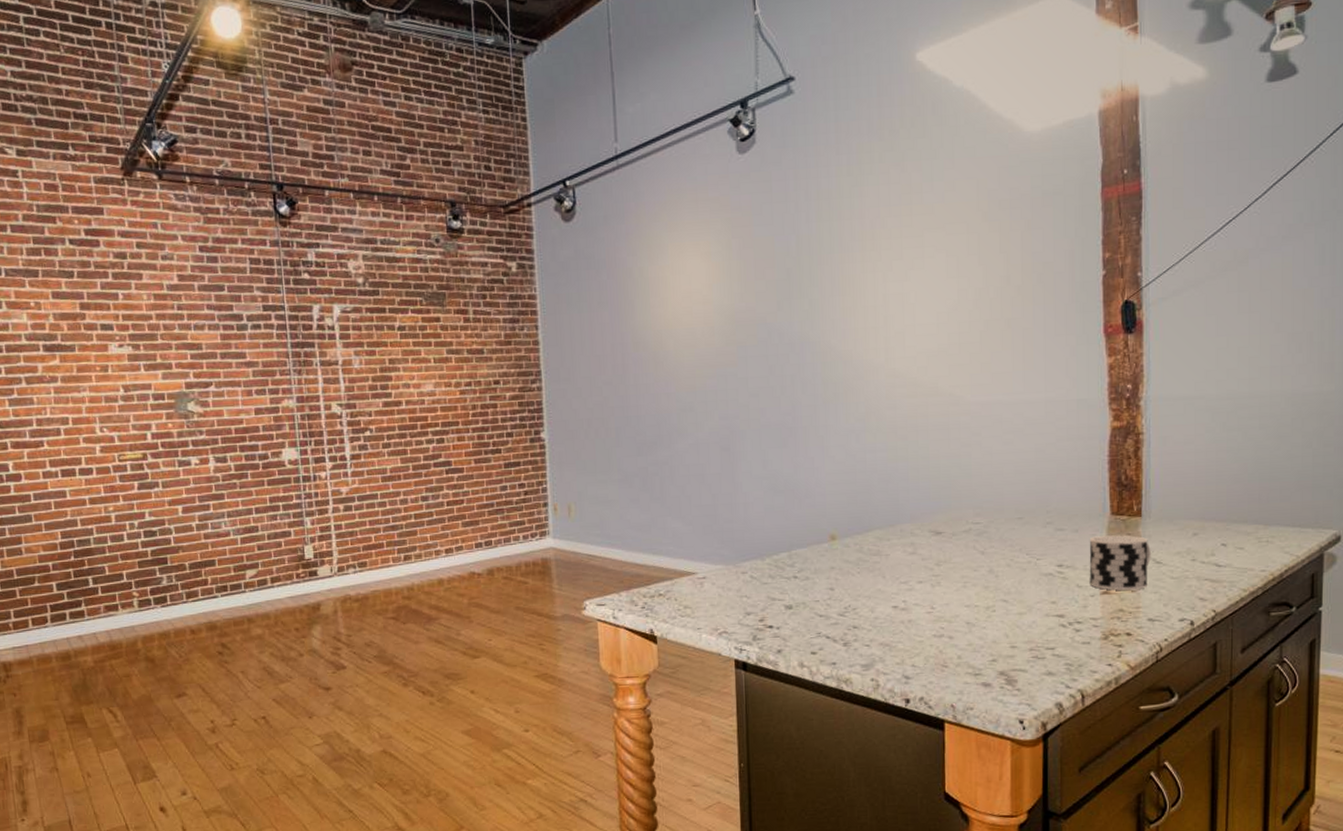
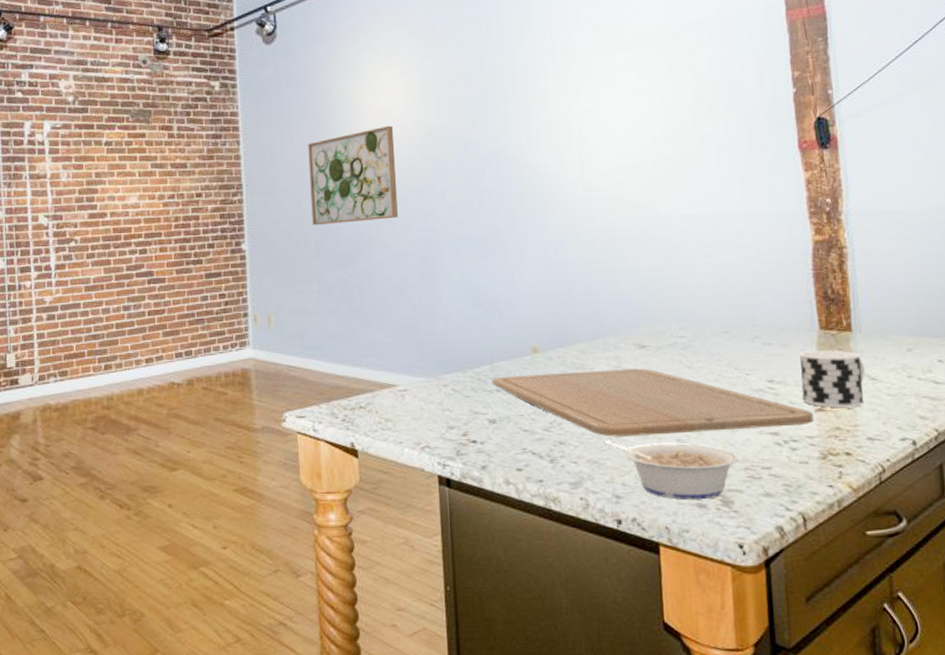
wall art: none [608,309,700,414] -> present [308,125,398,226]
chopping board: none [790,554,1099,621] -> present [492,368,814,437]
legume: none [897,623,1025,680] -> present [605,440,739,500]

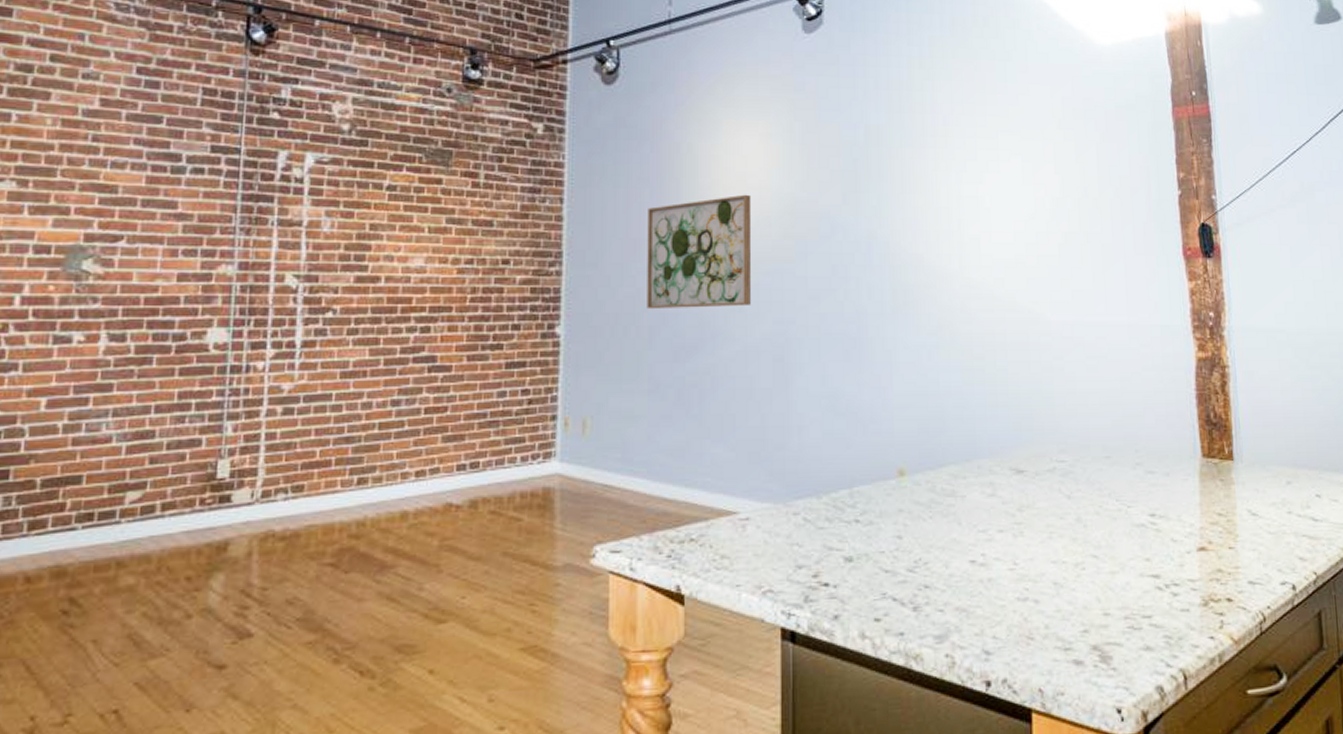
chopping board: present [492,368,814,437] -> none [850,497,1196,579]
legume: present [605,440,739,500] -> none [976,583,1119,656]
cup: present [800,350,865,408] -> none [1182,481,1246,548]

